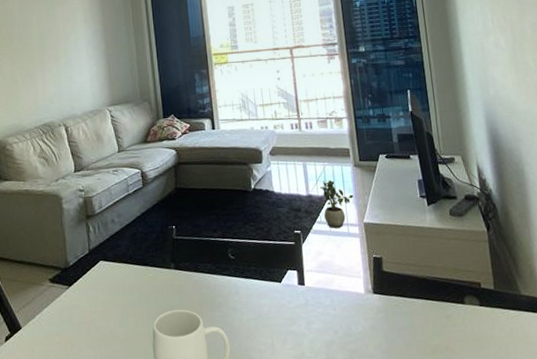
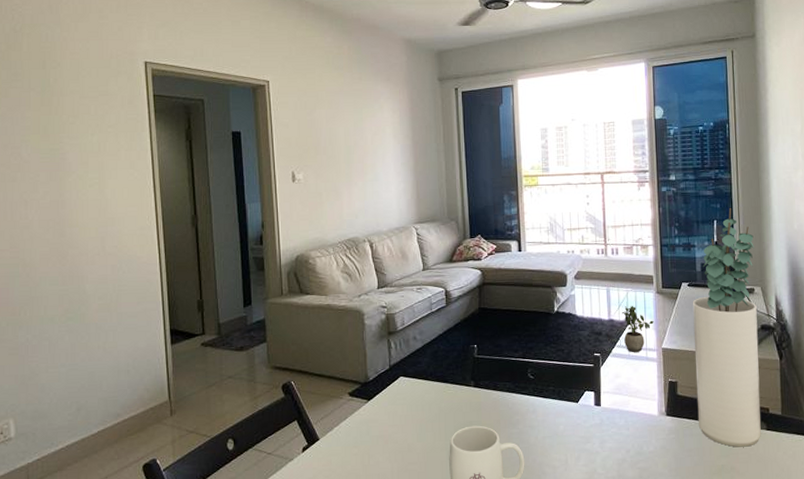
vase: none [391,76,475,325] -> present [692,207,761,447]

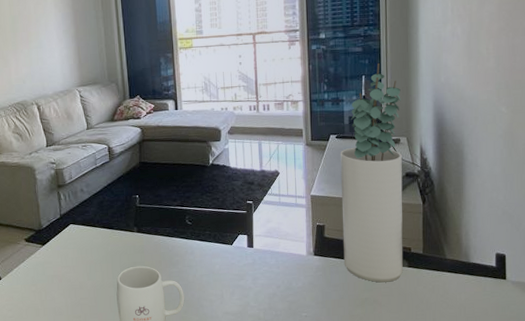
potted plant: present [622,306,654,352] -> none [273,157,303,200]

